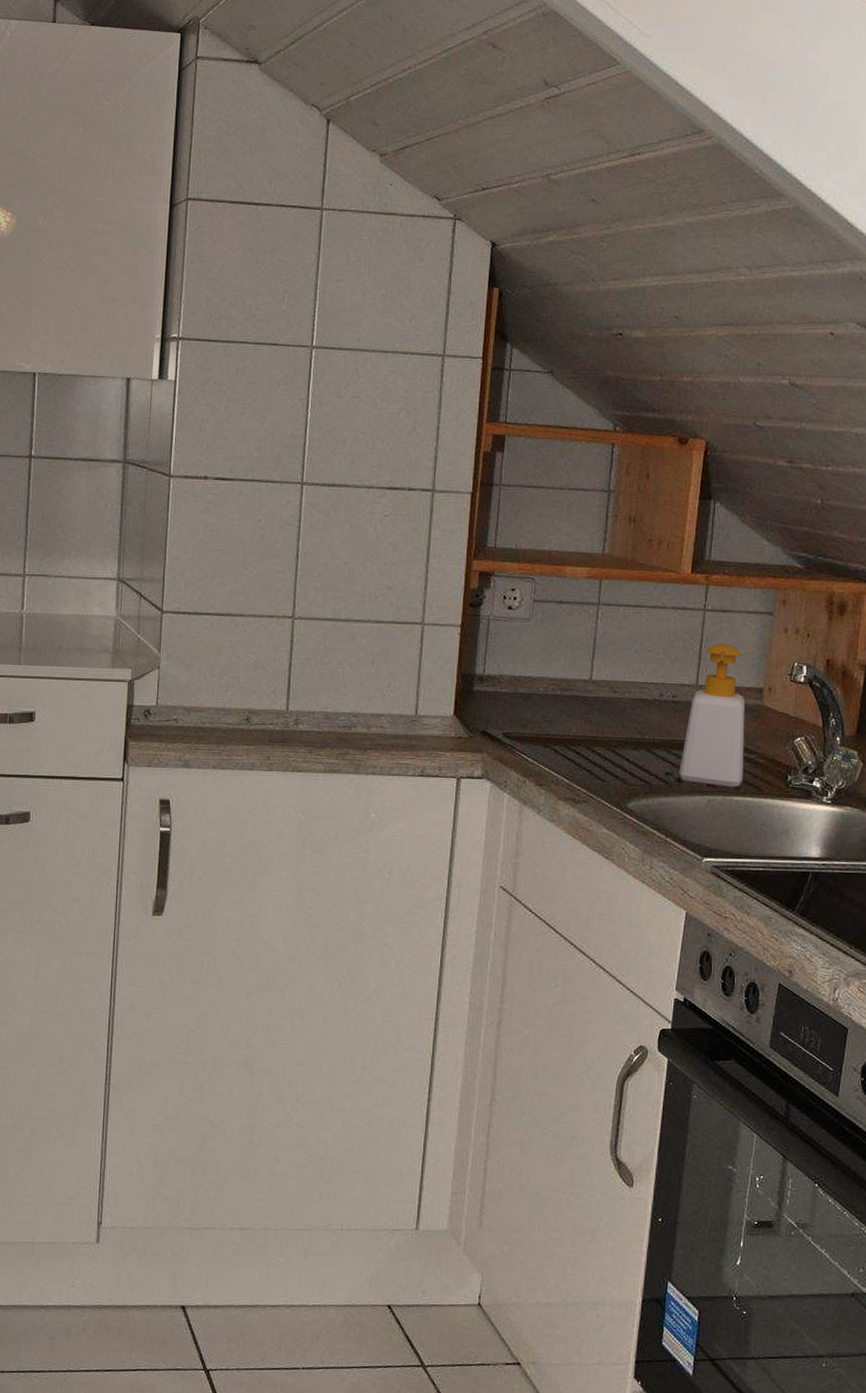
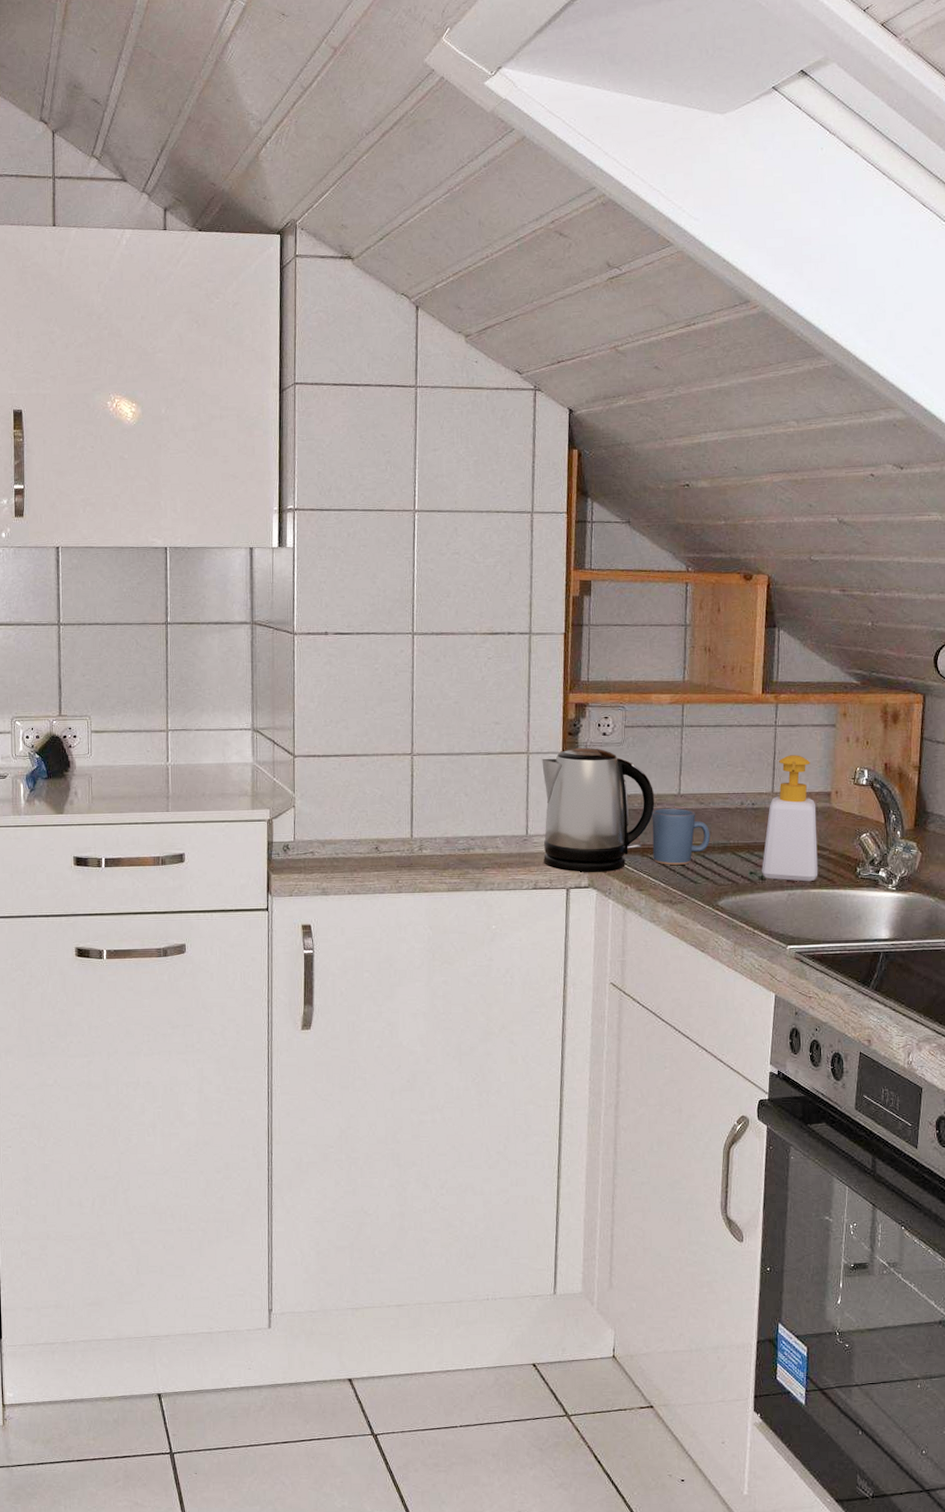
kettle: none [433,621,563,763] -> present [542,747,655,873]
mug: none [557,694,623,761] -> present [652,808,711,866]

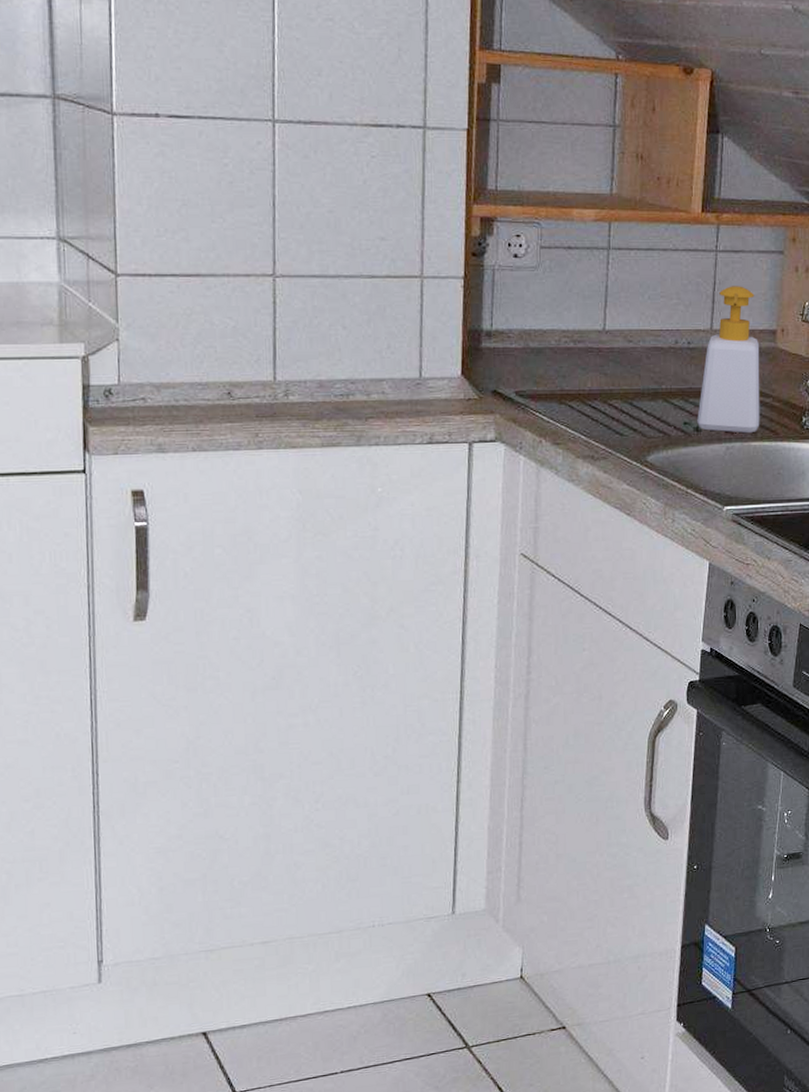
kettle: present [542,747,655,873] -> none [439,271,575,424]
mug: present [652,808,711,866] -> none [571,346,639,415]

